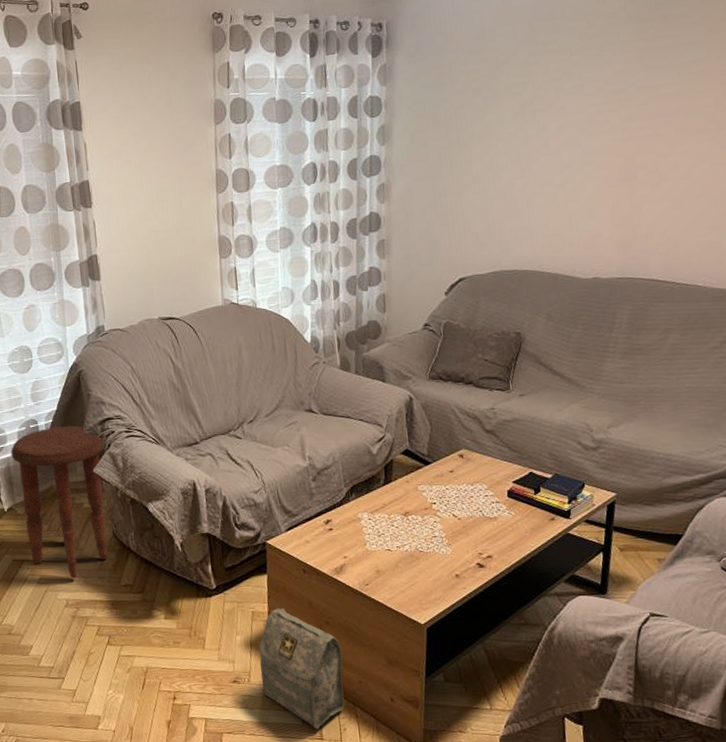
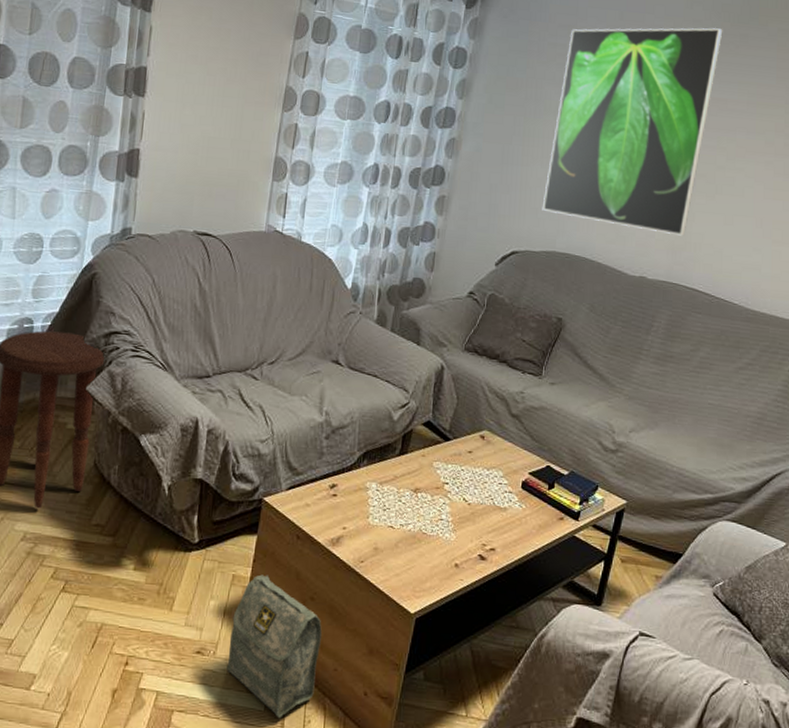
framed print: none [481,15,641,234] -> present [542,28,723,236]

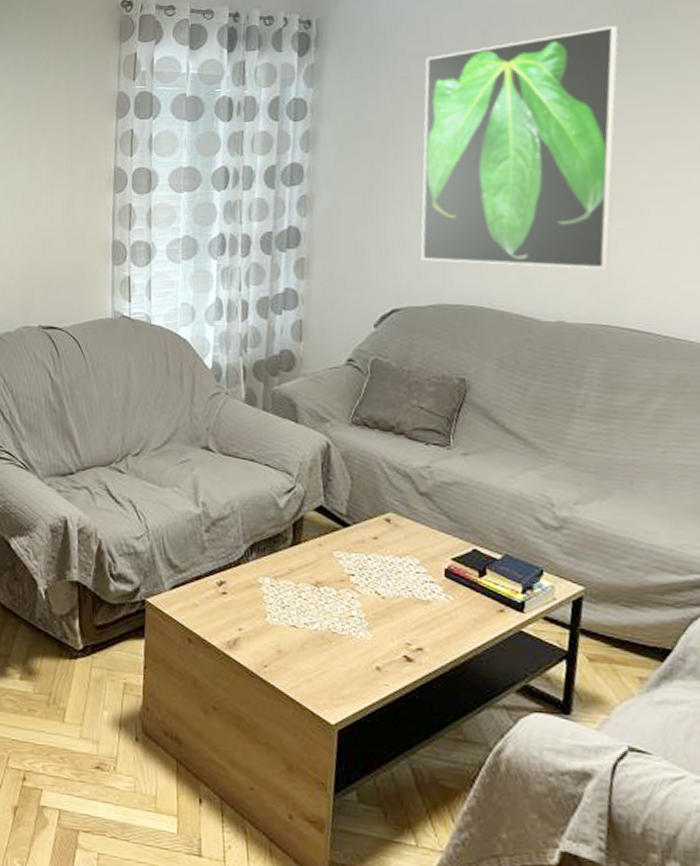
bag: present [227,574,322,719] -> none [129,682,231,843]

